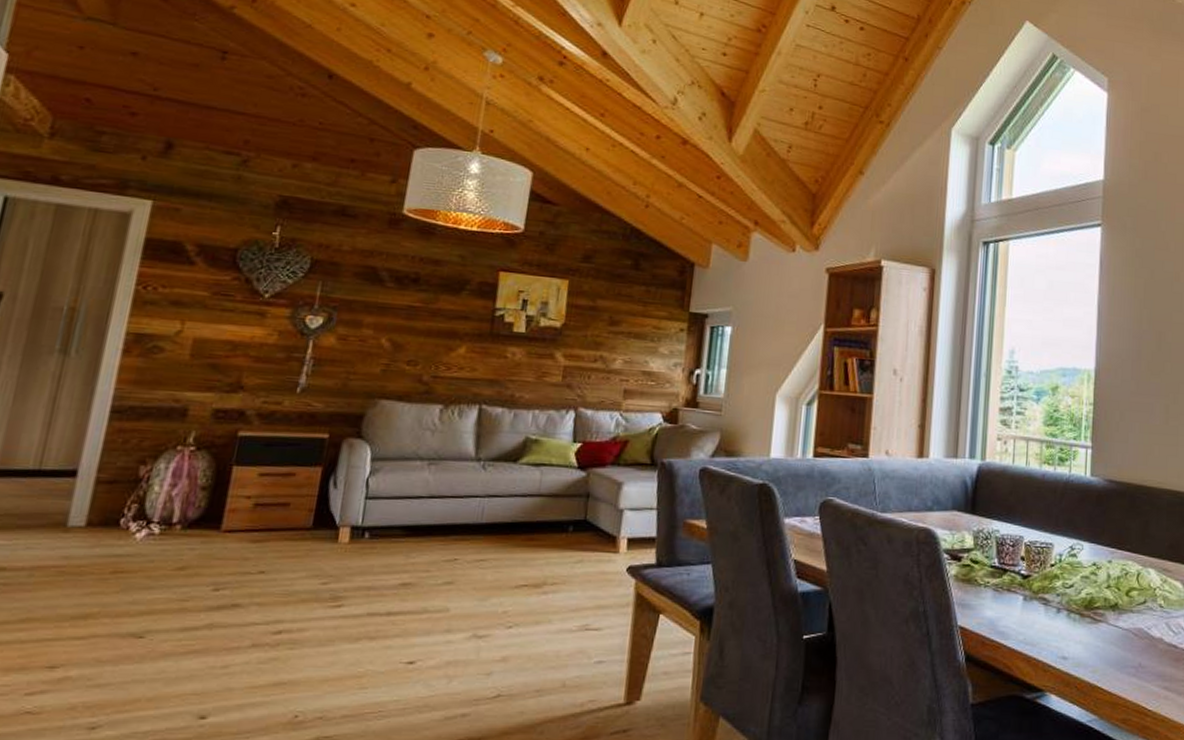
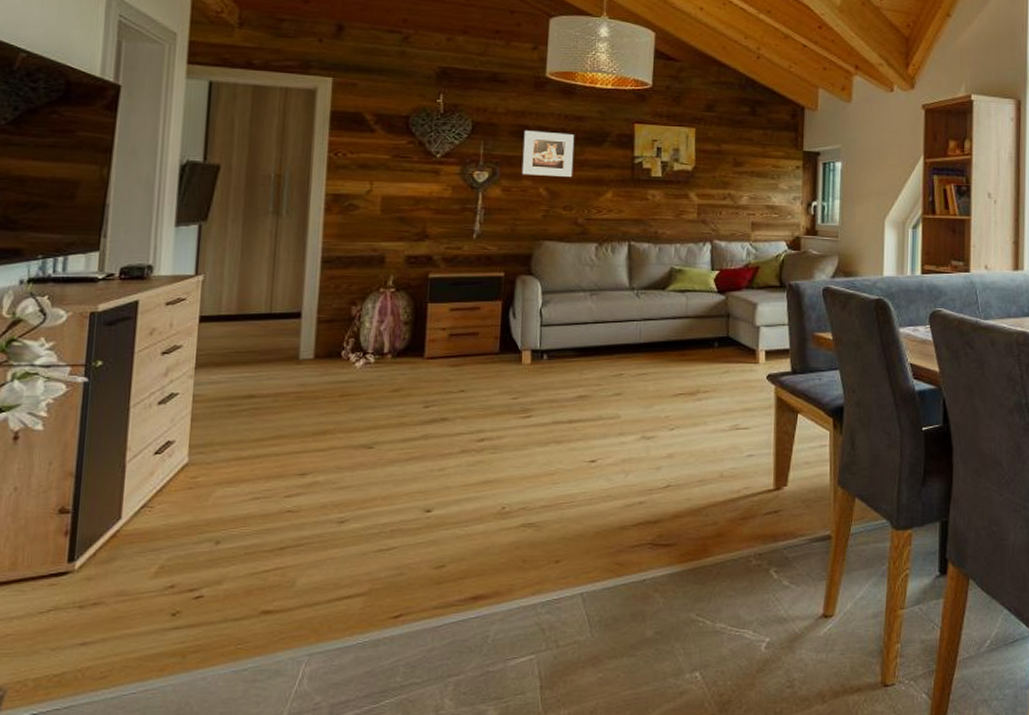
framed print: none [362,272,428,329] -> present [521,130,574,178]

